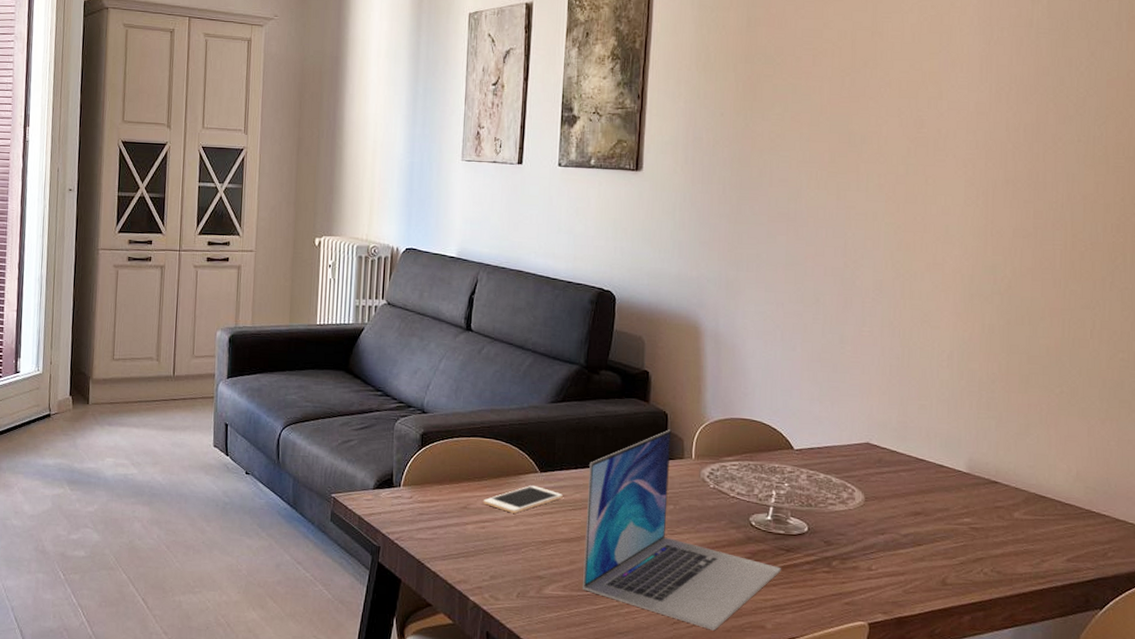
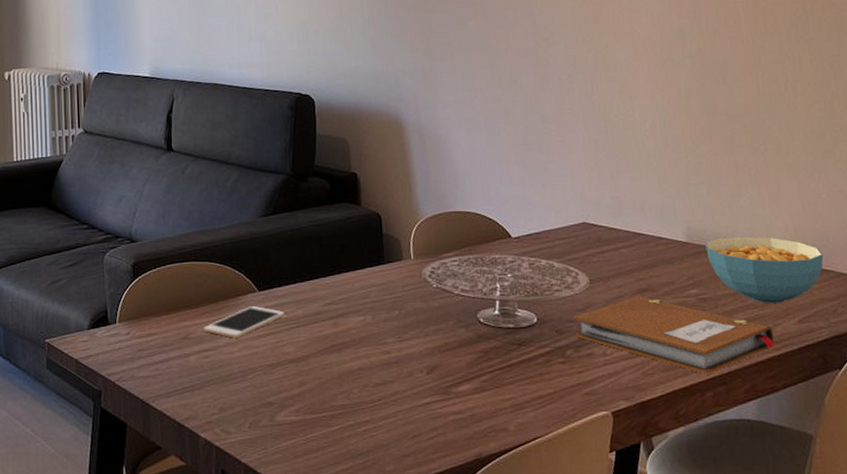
laptop: present [583,429,781,631] -> none [308,231,516,440]
notebook: none [842,518,1040,600] -> present [573,295,775,375]
cereal bowl: none [985,472,1102,541] -> present [705,236,824,304]

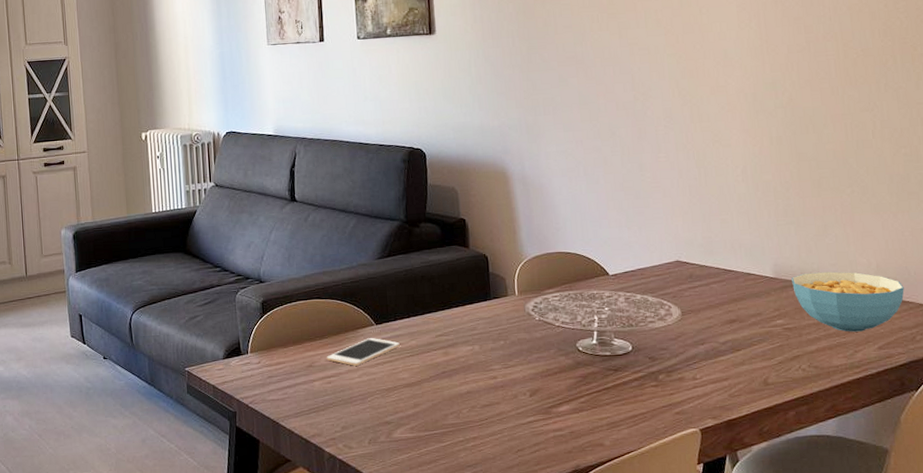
notebook: present [573,295,775,375] -> none [666,326,855,396]

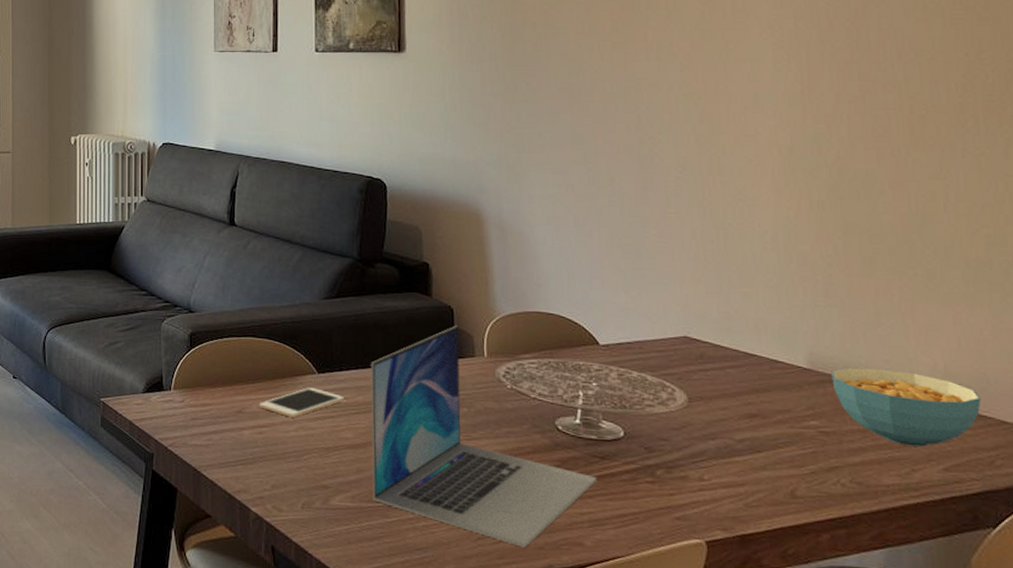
laptop: none [421,271,612,453] -> present [371,325,597,548]

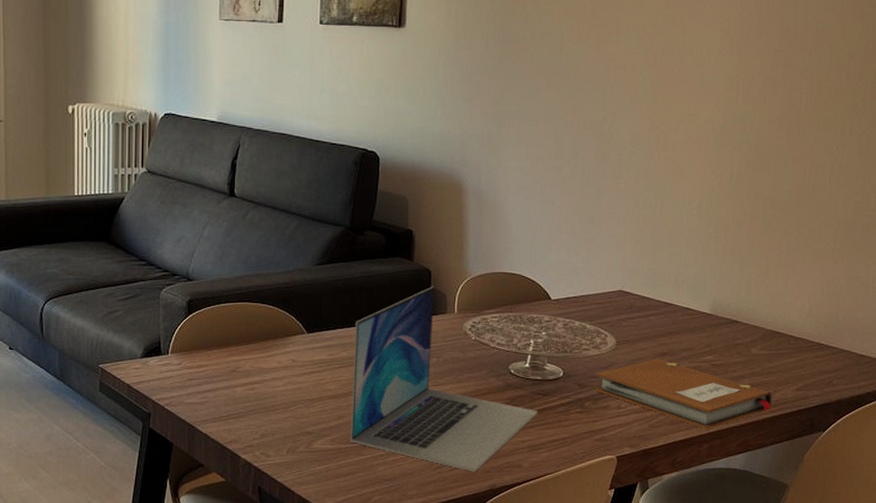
cell phone: present [258,387,344,418] -> none [251,345,330,374]
notebook: none [666,421,911,515] -> present [594,358,772,430]
cereal bowl: present [831,367,981,447] -> none [727,312,831,372]

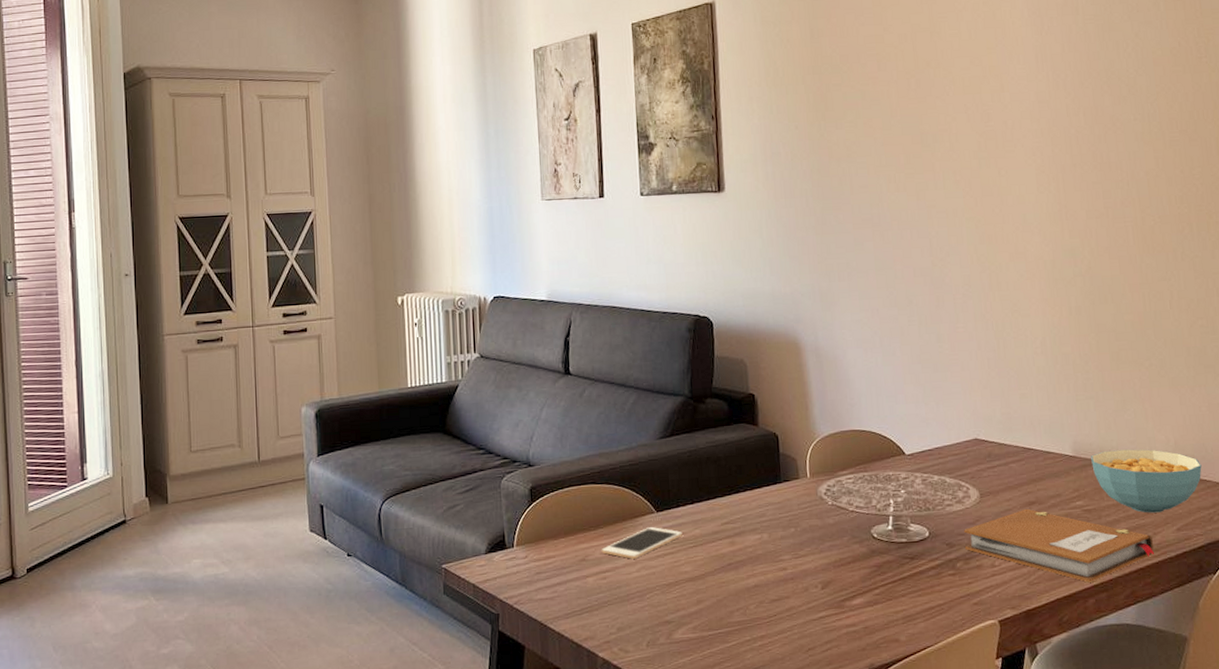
cell phone: none [251,345,330,374] -> present [601,526,682,559]
laptop: present [350,286,538,472] -> none [705,451,908,652]
cereal bowl: none [727,312,831,372] -> present [1091,449,1202,513]

